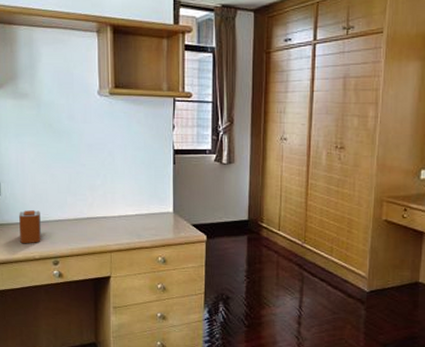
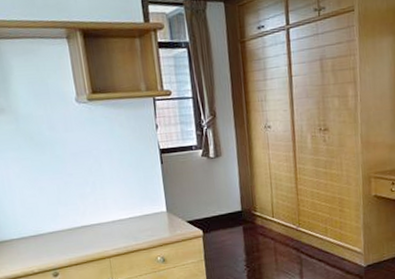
alarm clock: present [19,210,41,244] -> none [12,225,38,260]

